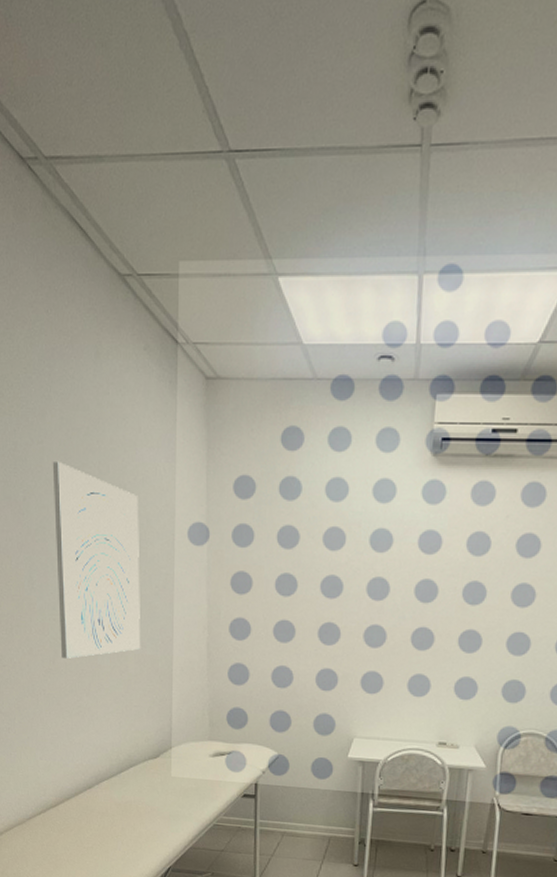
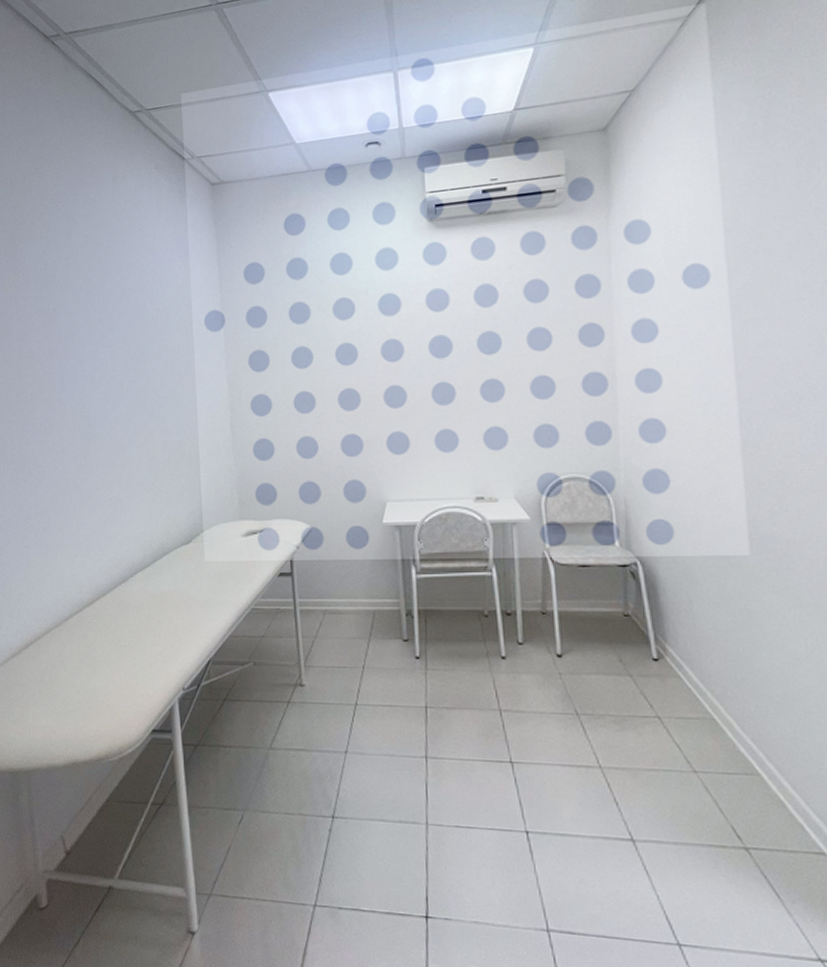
wall art: present [52,460,140,659] -> none [78,273,166,453]

